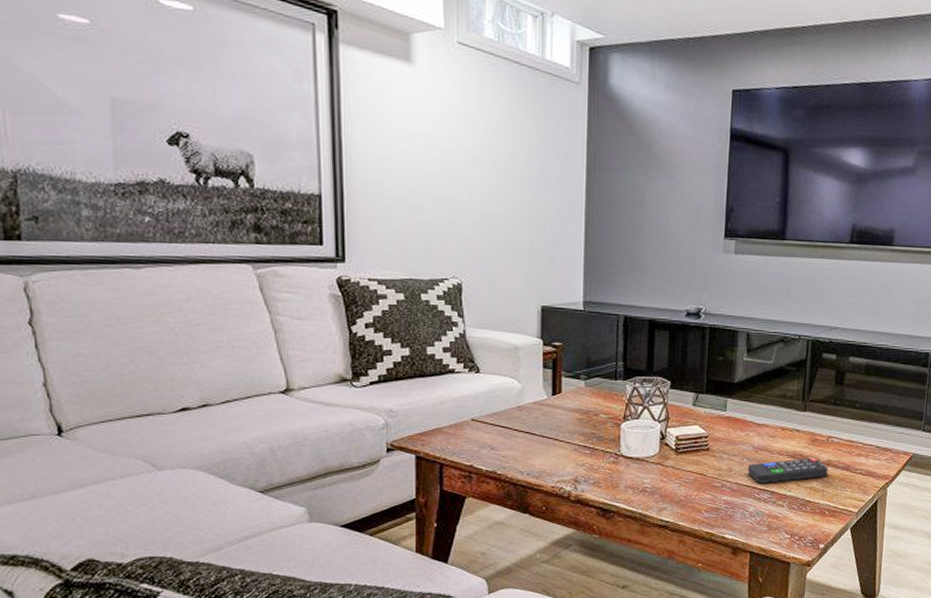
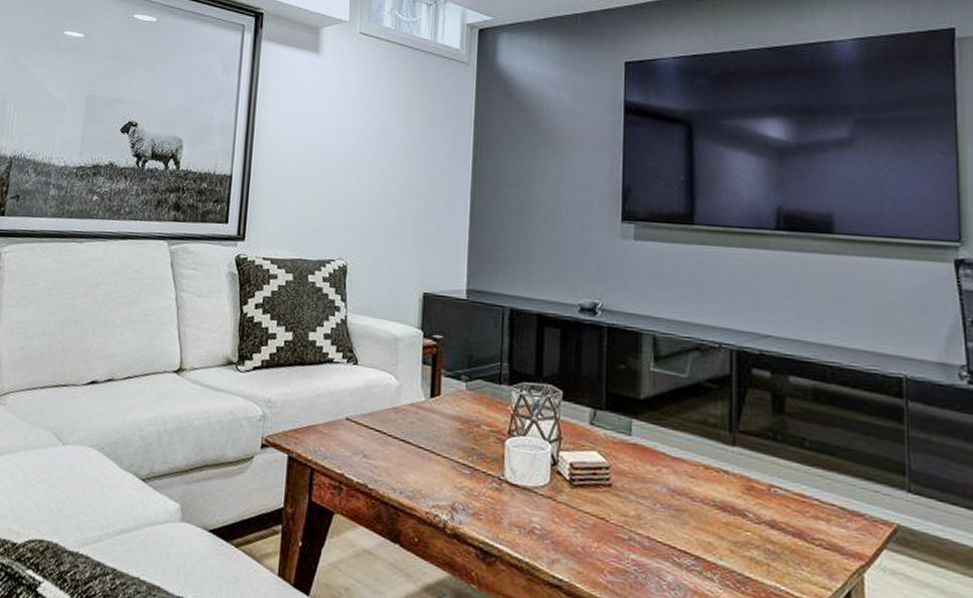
remote control: present [747,458,829,483] -> none [661,511,773,545]

